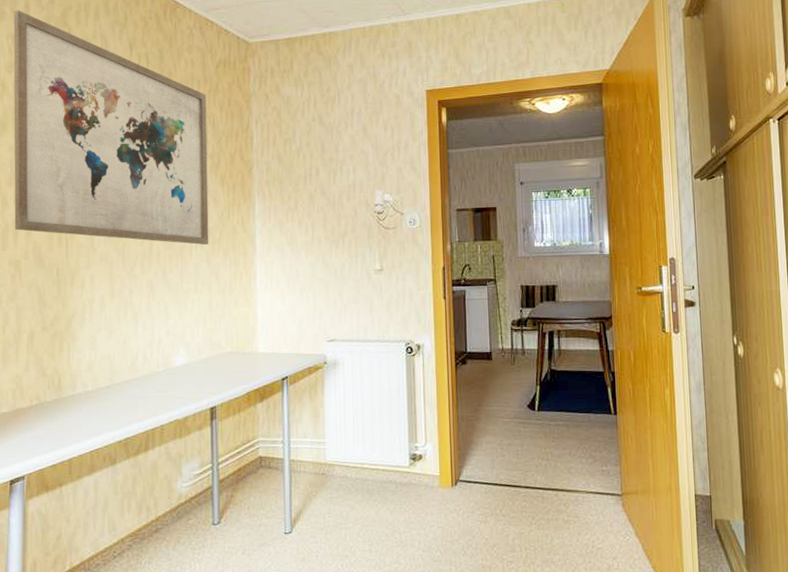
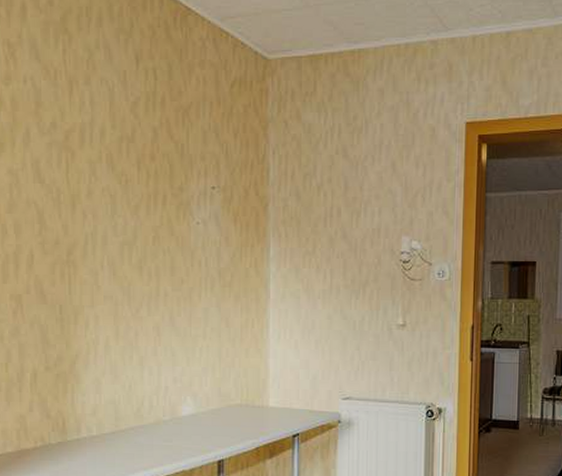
wall art: present [13,10,209,245] -> none [9,12,220,289]

